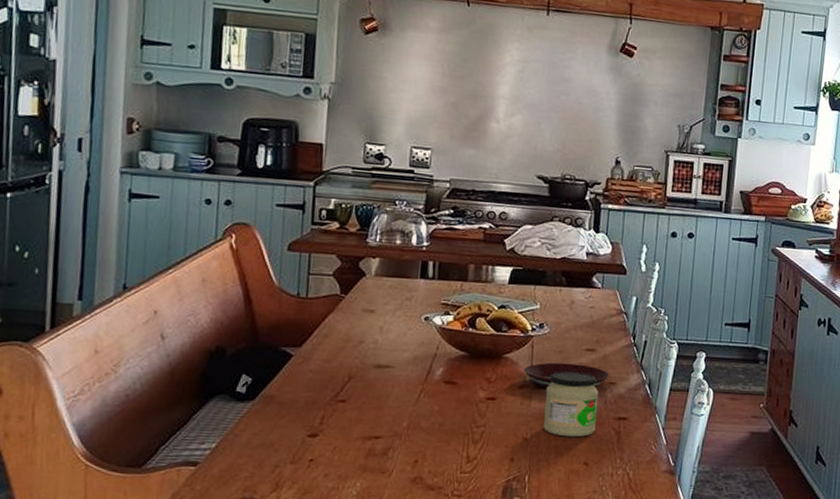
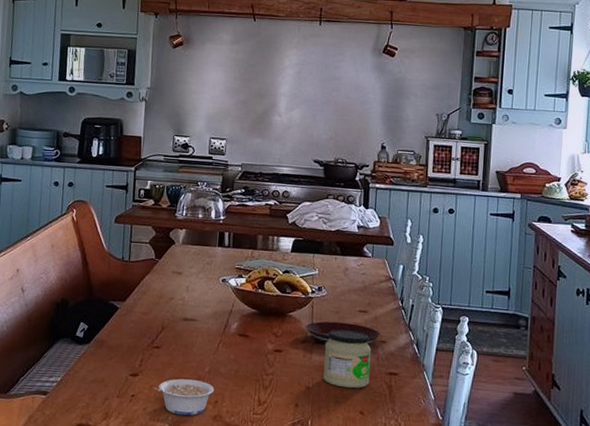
legume: none [337,437,414,480] -> present [153,378,215,416]

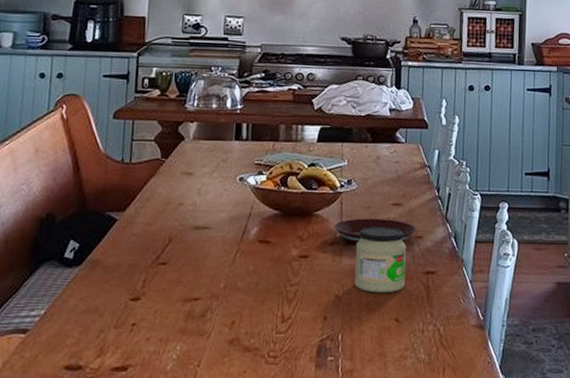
legume: present [153,378,215,416] -> none [158,299,231,343]

